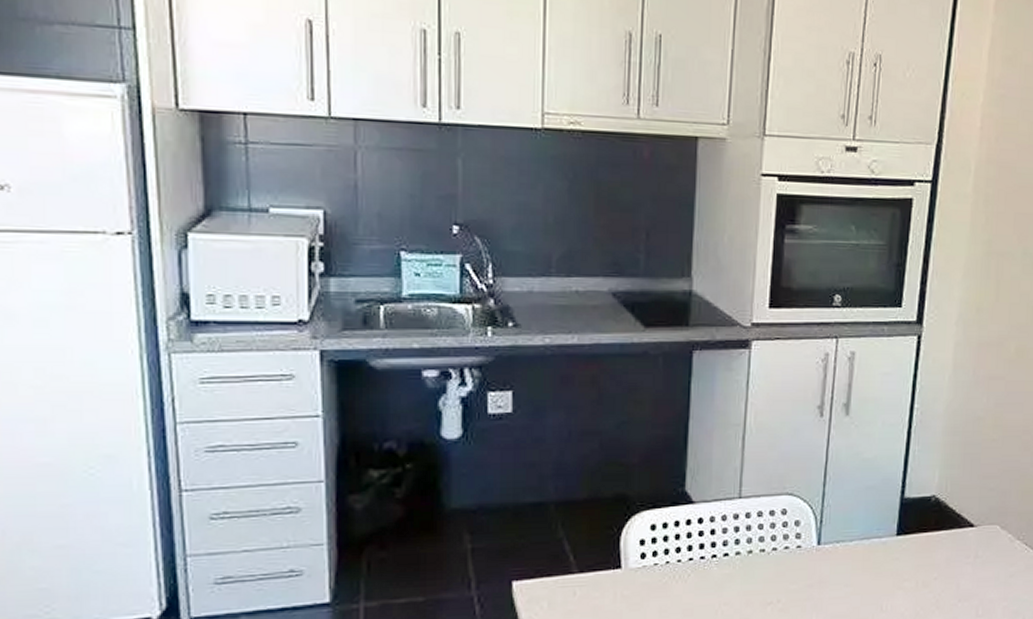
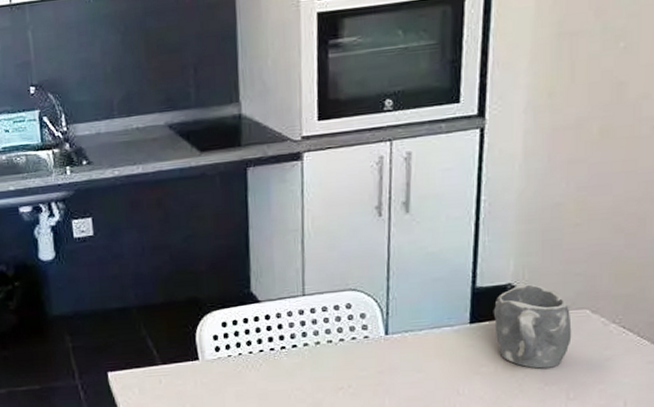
mug: none [918,496,984,584] -> present [493,283,572,369]

